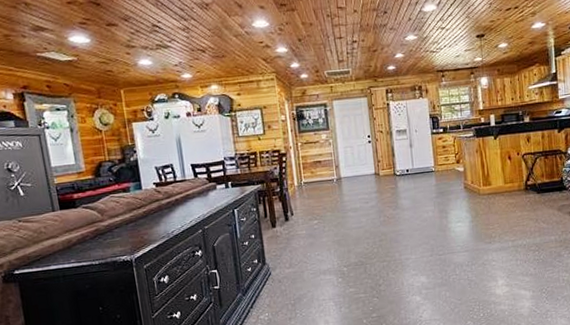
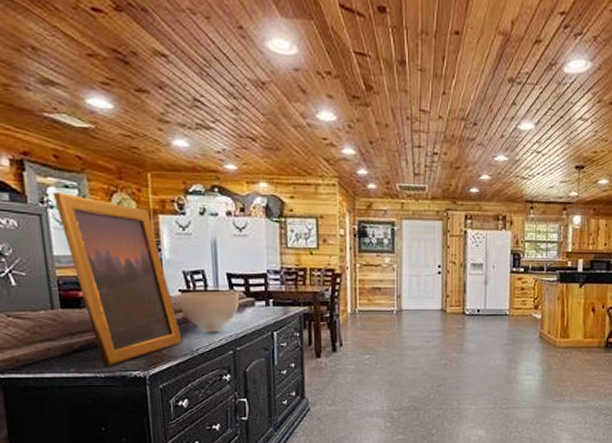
picture frame: none [47,114,160,256] -> present [52,191,183,367]
bowl: none [152,179,204,217] -> present [177,291,240,333]

